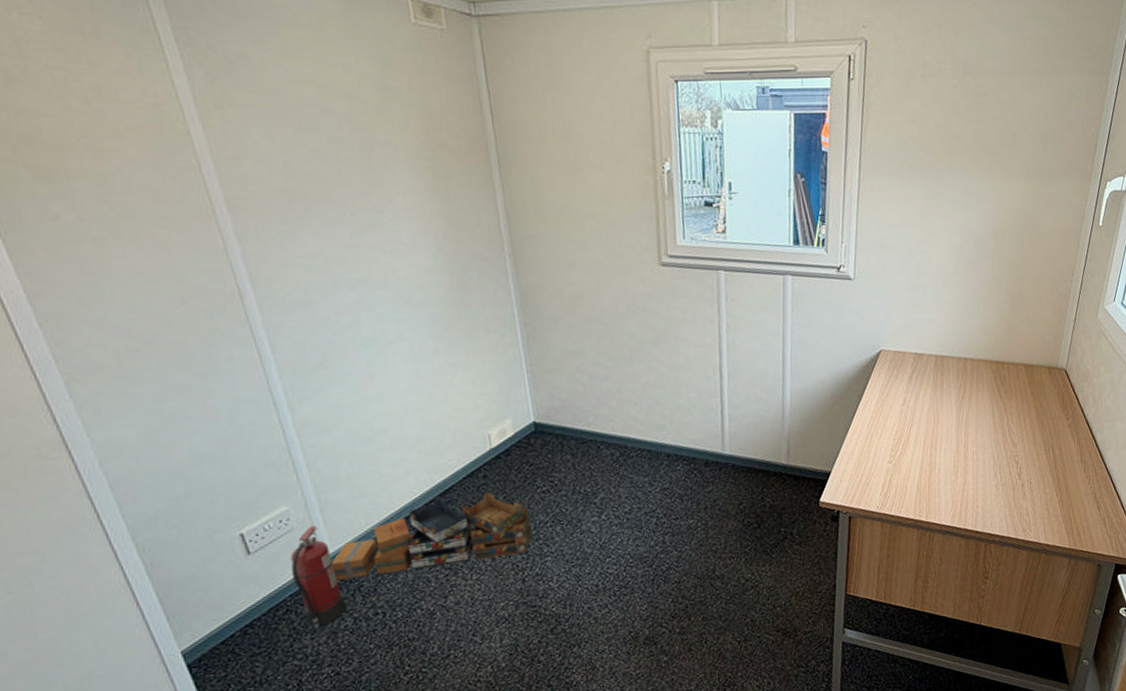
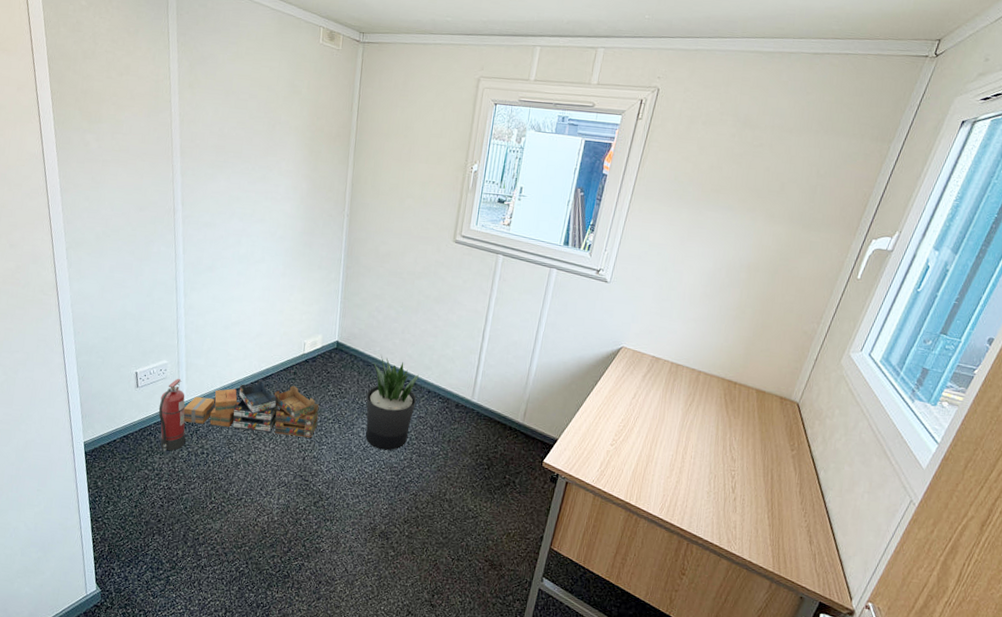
planter: none [589,426,655,542] -> present [365,355,419,451]

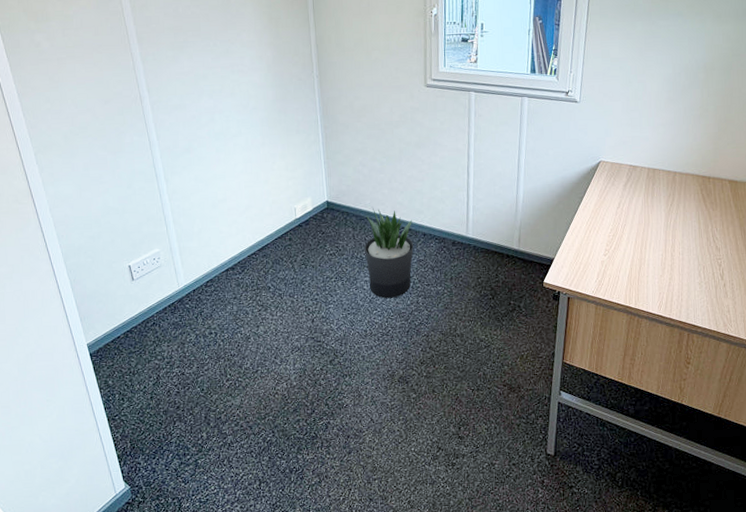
fire extinguisher: present [158,378,186,452] -> none [158,264,191,339]
cardboard boxes: present [183,380,320,438] -> none [184,251,321,306]

